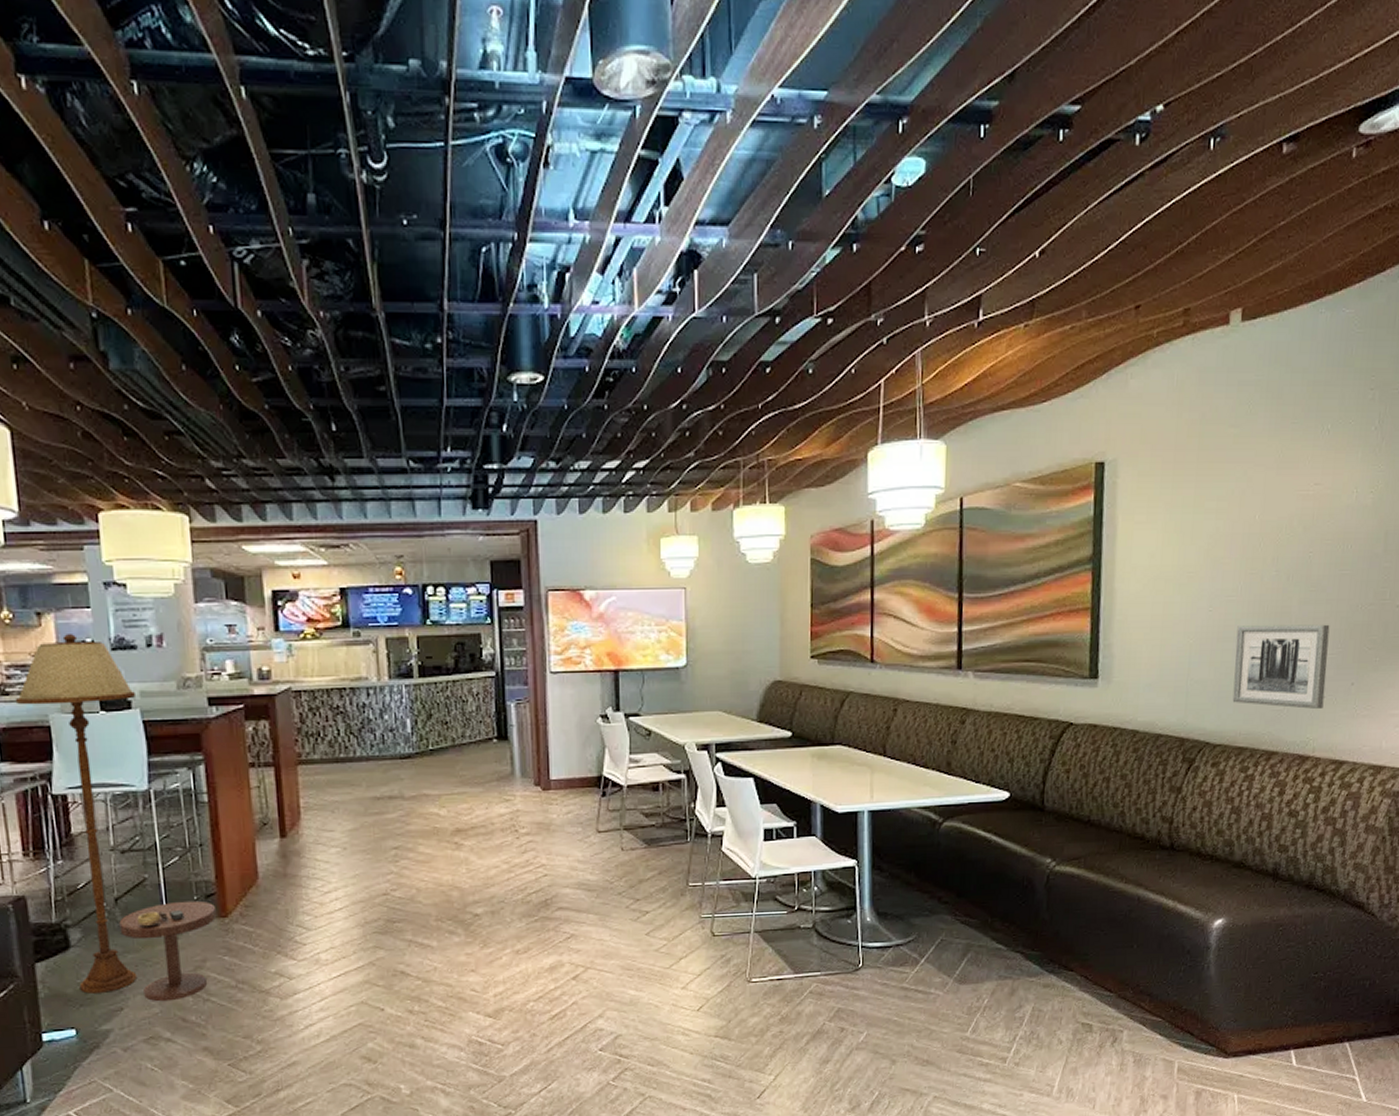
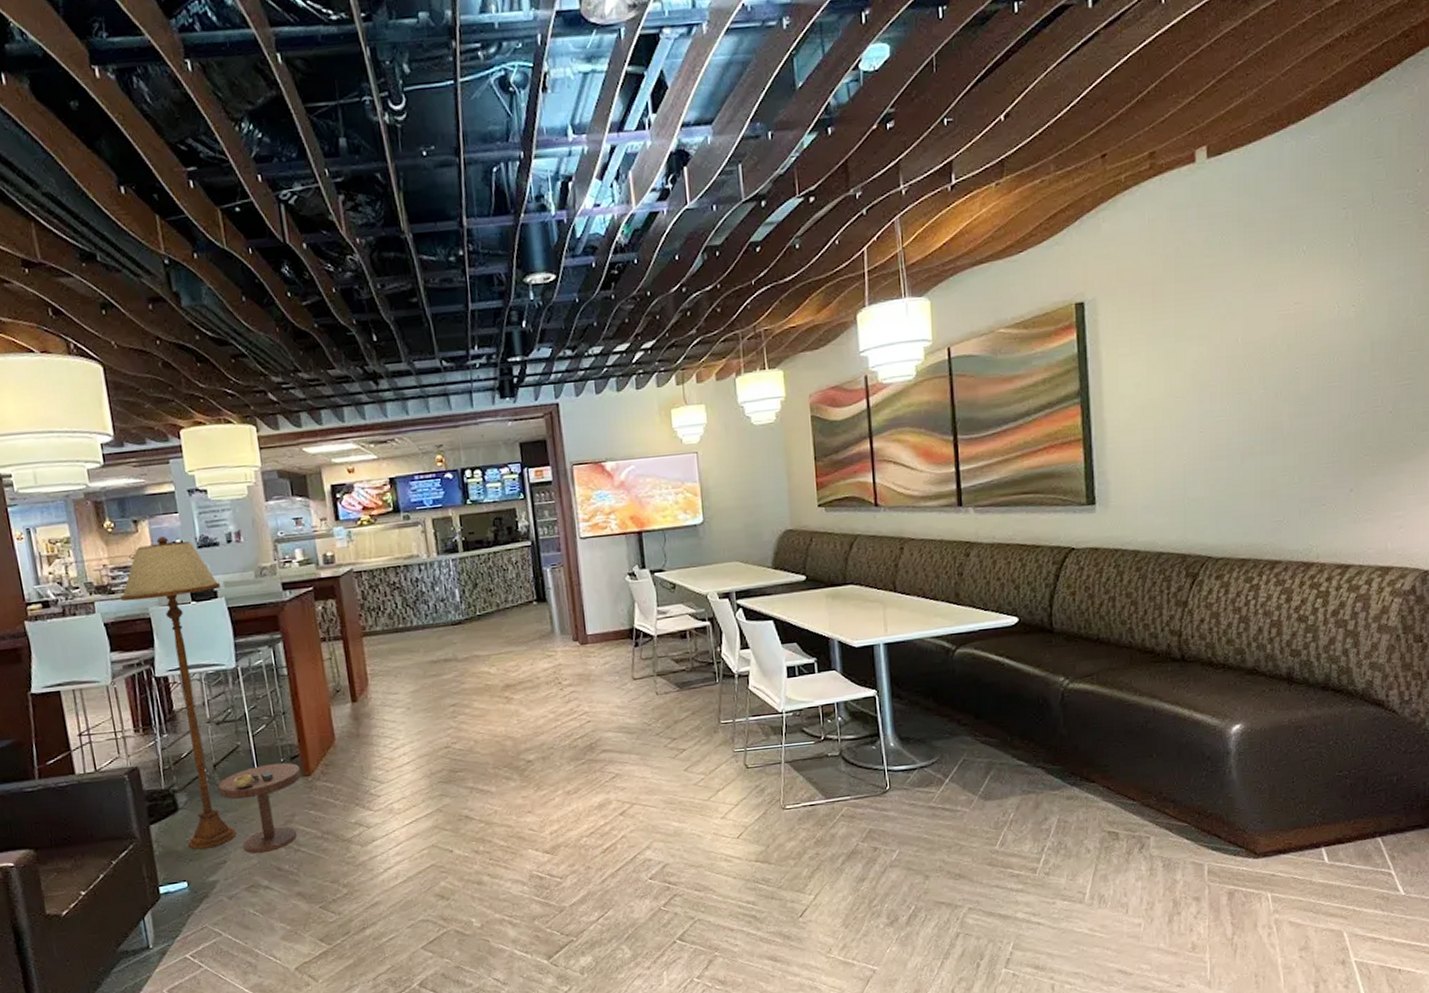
wall art: present [1232,624,1330,710] -> none [1229,435,1324,518]

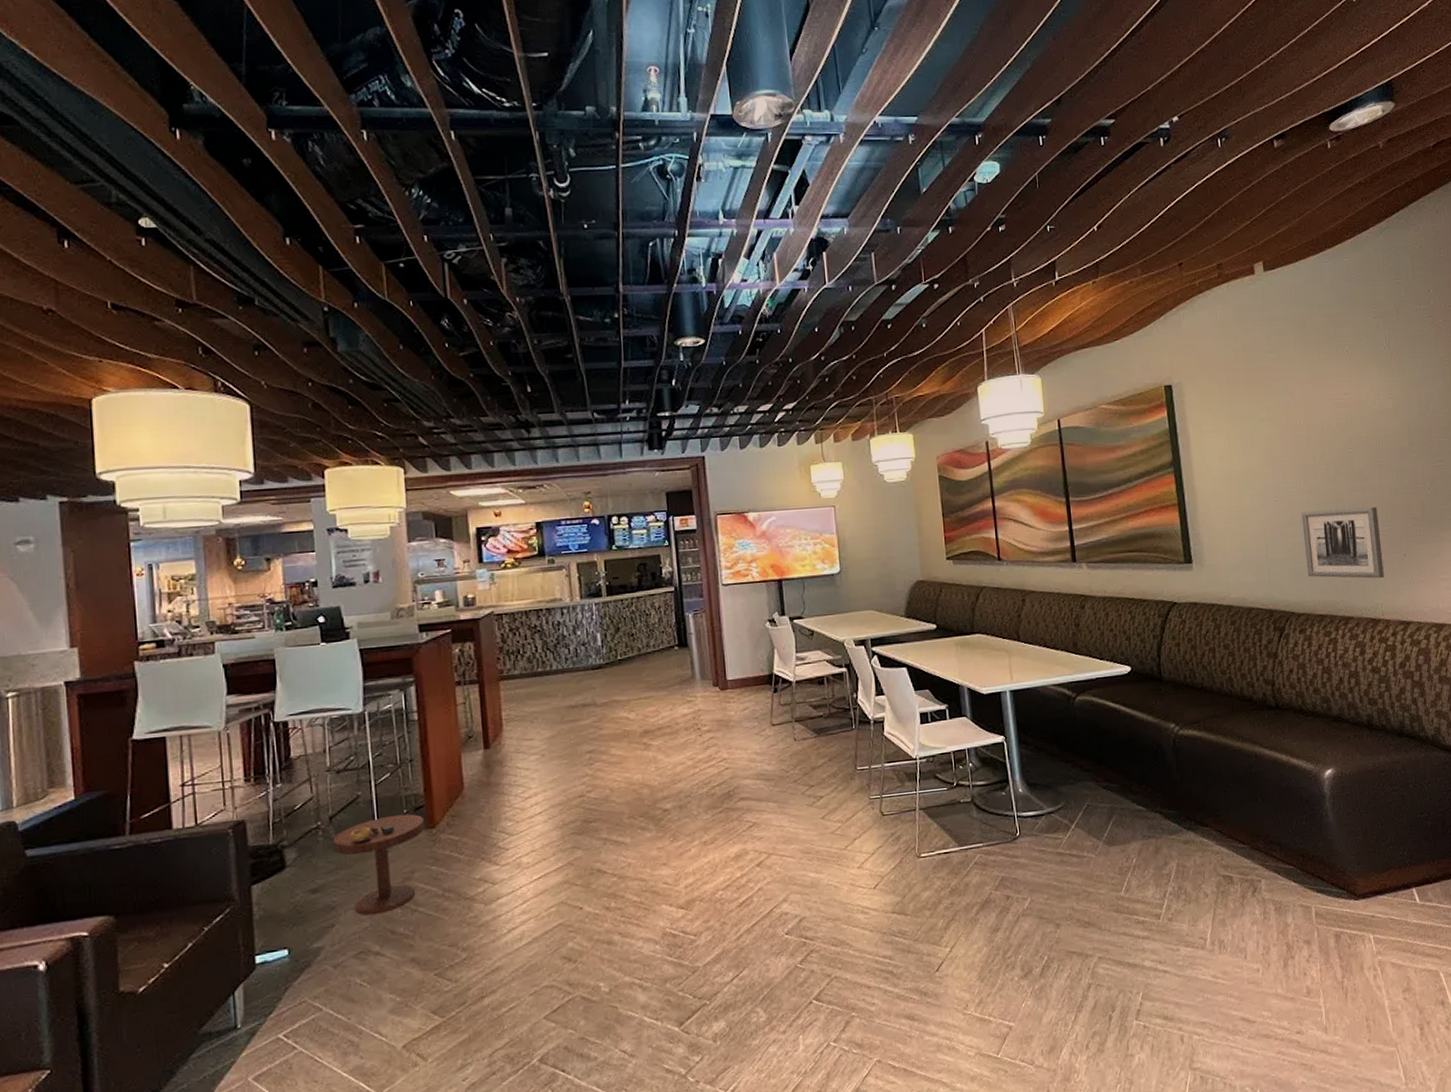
floor lamp: present [120,537,237,850] -> none [243,575,353,912]
wall art: none [1229,435,1324,518] -> present [1301,506,1384,579]

